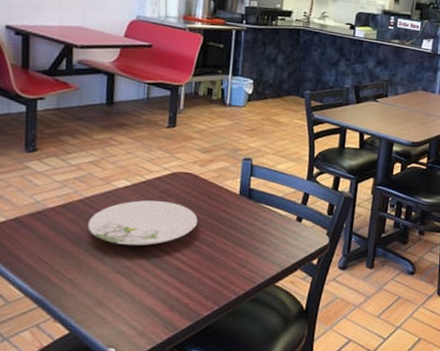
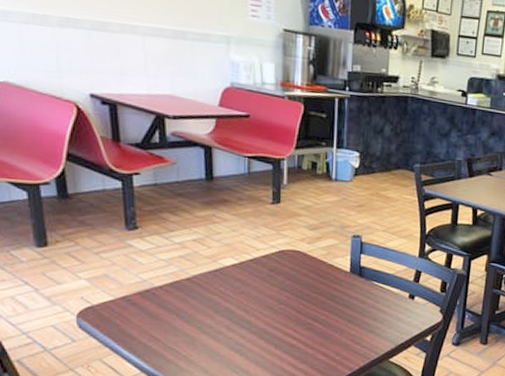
plate: present [86,200,198,247] -> none [196,278,309,324]

